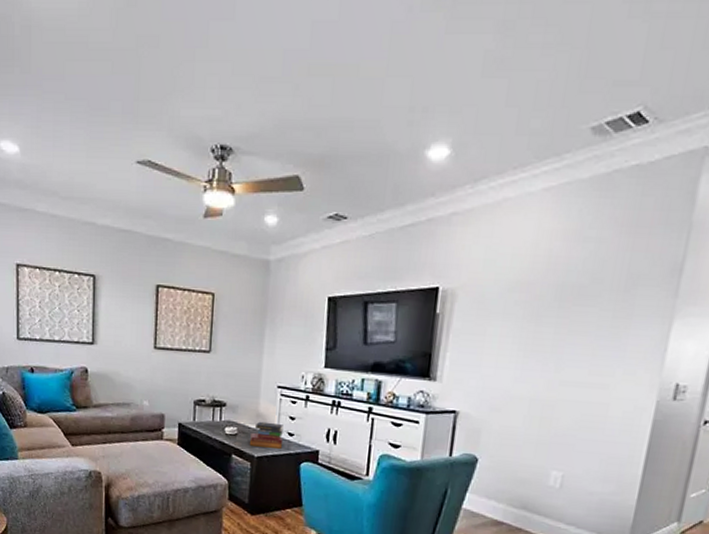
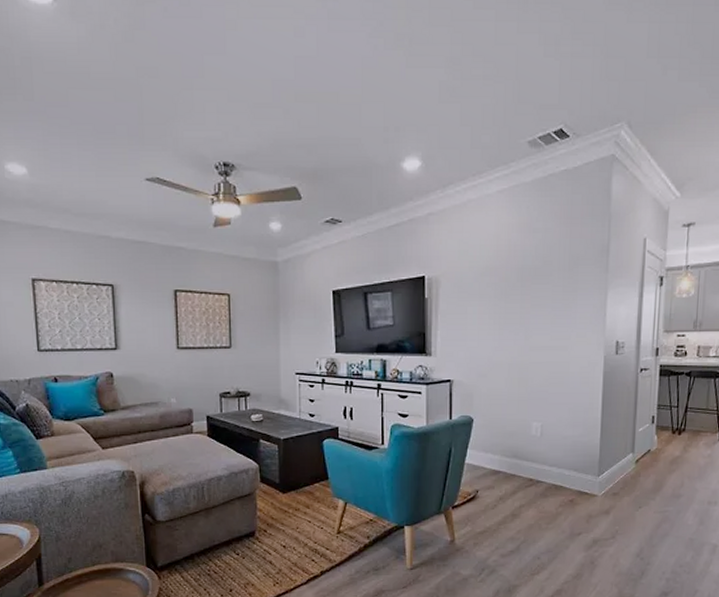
books: present [250,421,284,449] -> none [275,406,306,430]

